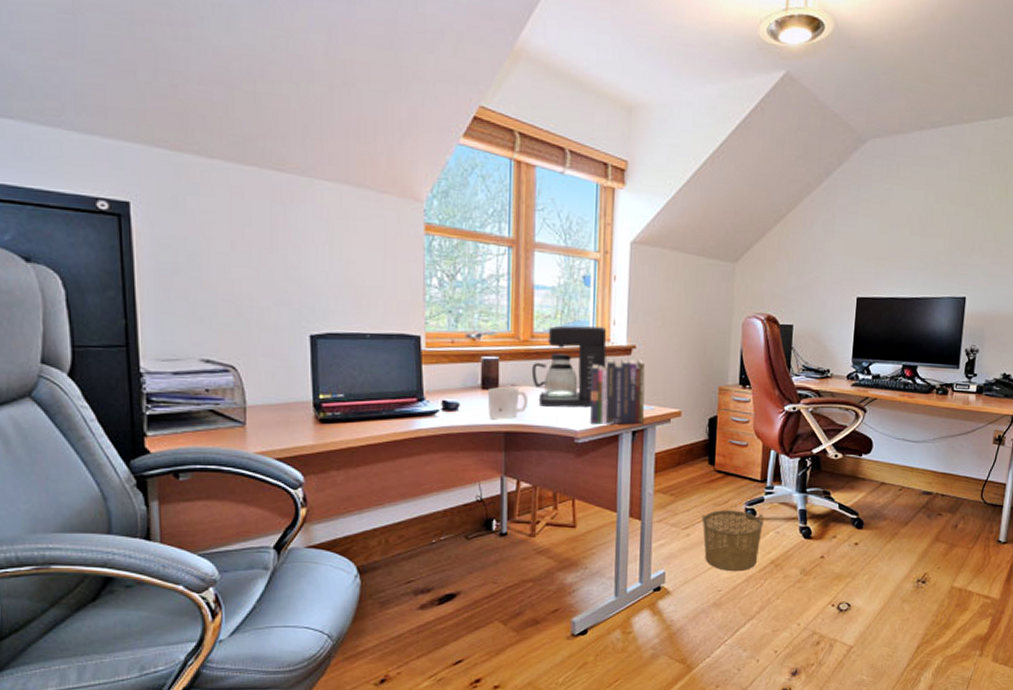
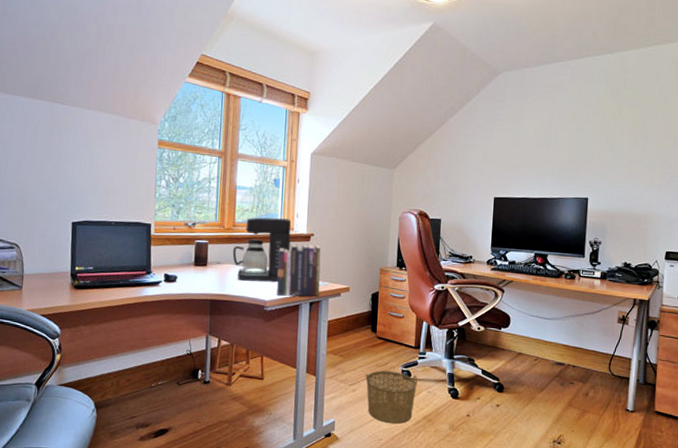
mug: present [487,387,527,420] -> none [198,264,229,291]

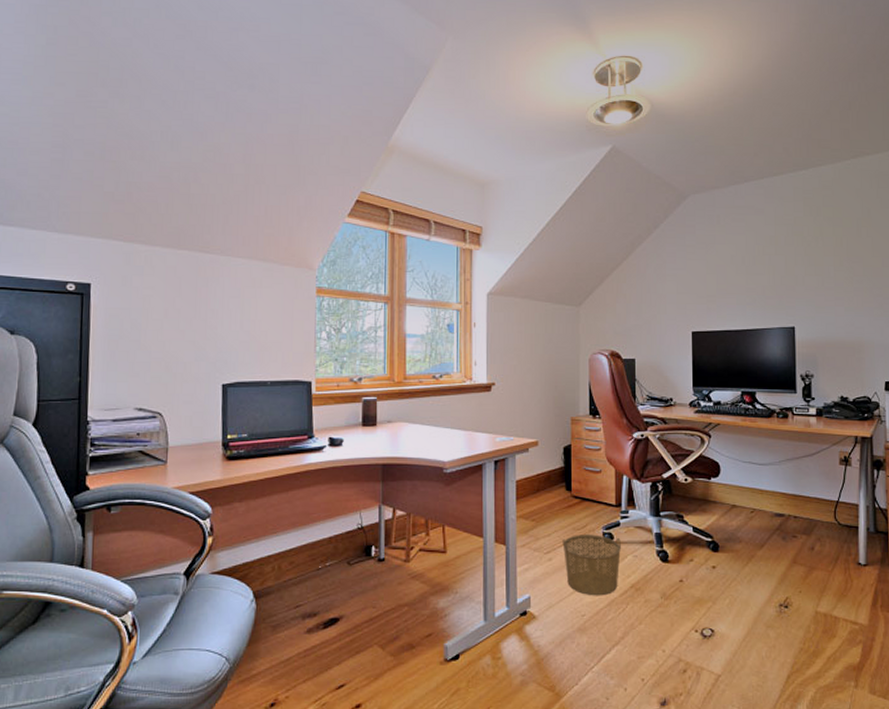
coffee maker: present [232,217,292,281] -> none [404,366,469,440]
books: present [277,244,321,297] -> none [456,394,505,455]

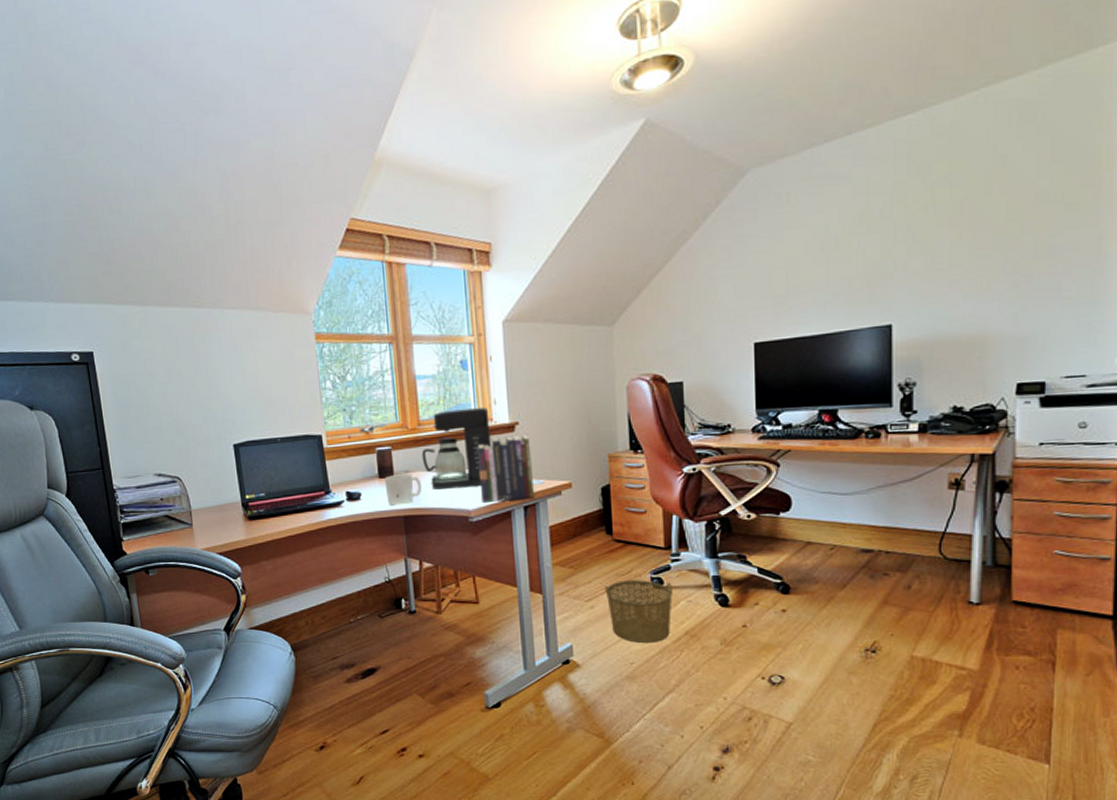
mug: none [367,424,401,453] -> present [384,474,422,506]
coffee maker: none [404,366,469,440] -> present [421,406,491,490]
books: none [456,394,505,455] -> present [477,434,535,502]

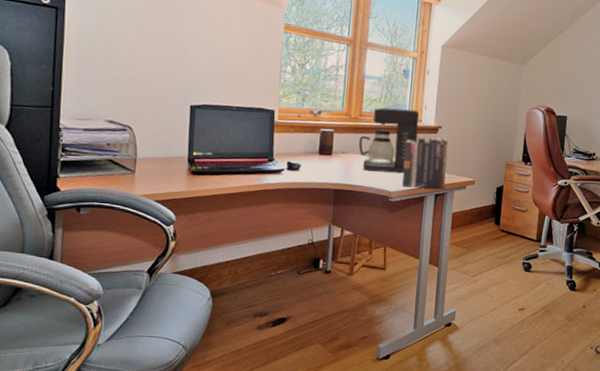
mug: present [384,474,422,506] -> none [322,153,354,180]
basket: present [605,580,674,644] -> none [487,262,538,315]

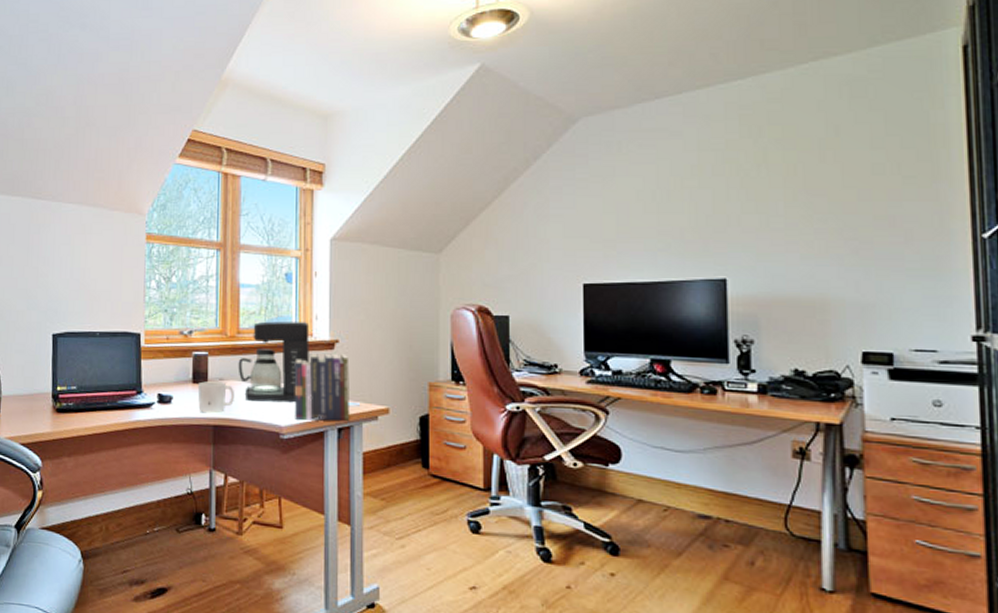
mug: none [322,153,354,180] -> present [197,381,234,414]

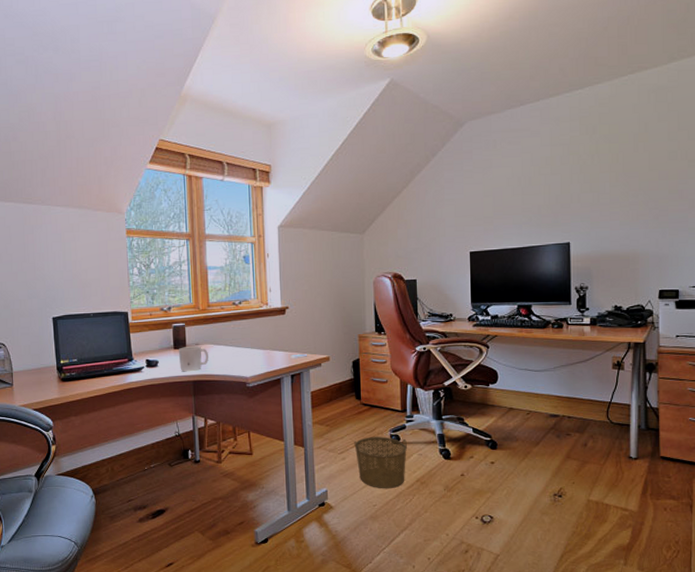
coffee maker: present [238,321,310,402] -> none [209,293,266,360]
books: present [294,353,350,422] -> none [255,317,300,371]
basket: none [418,520,492,595] -> present [354,436,408,489]

